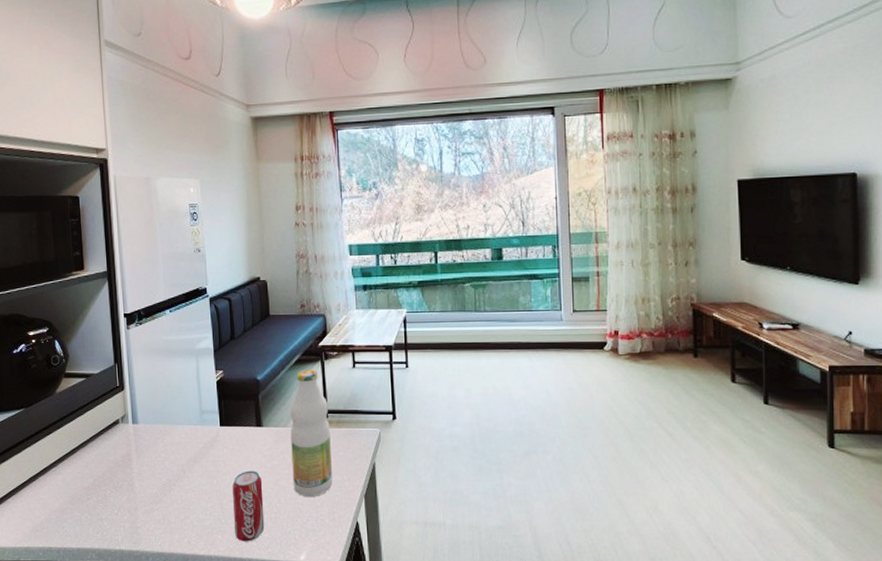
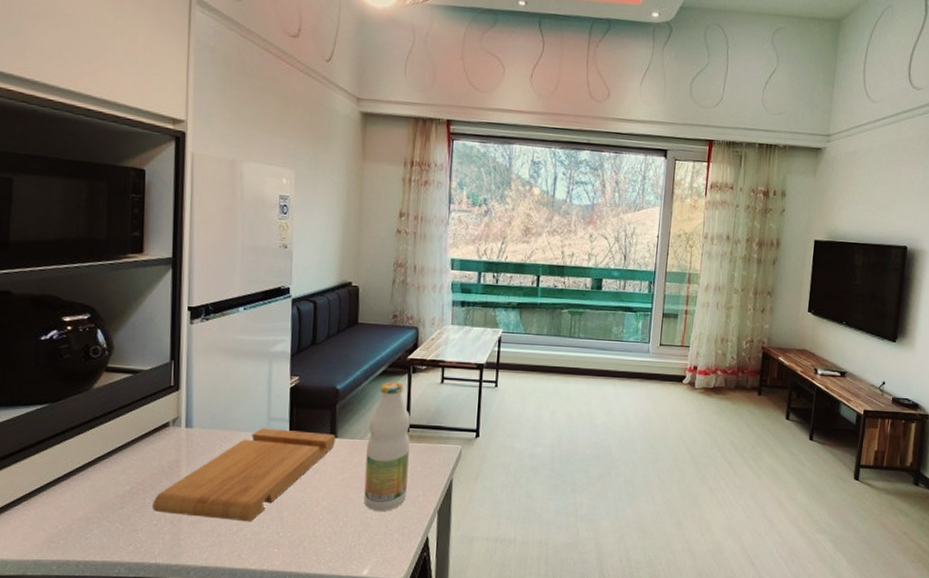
cutting board: none [112,421,262,510] -> present [152,428,336,522]
beverage can: present [232,470,265,542] -> none [293,482,331,556]

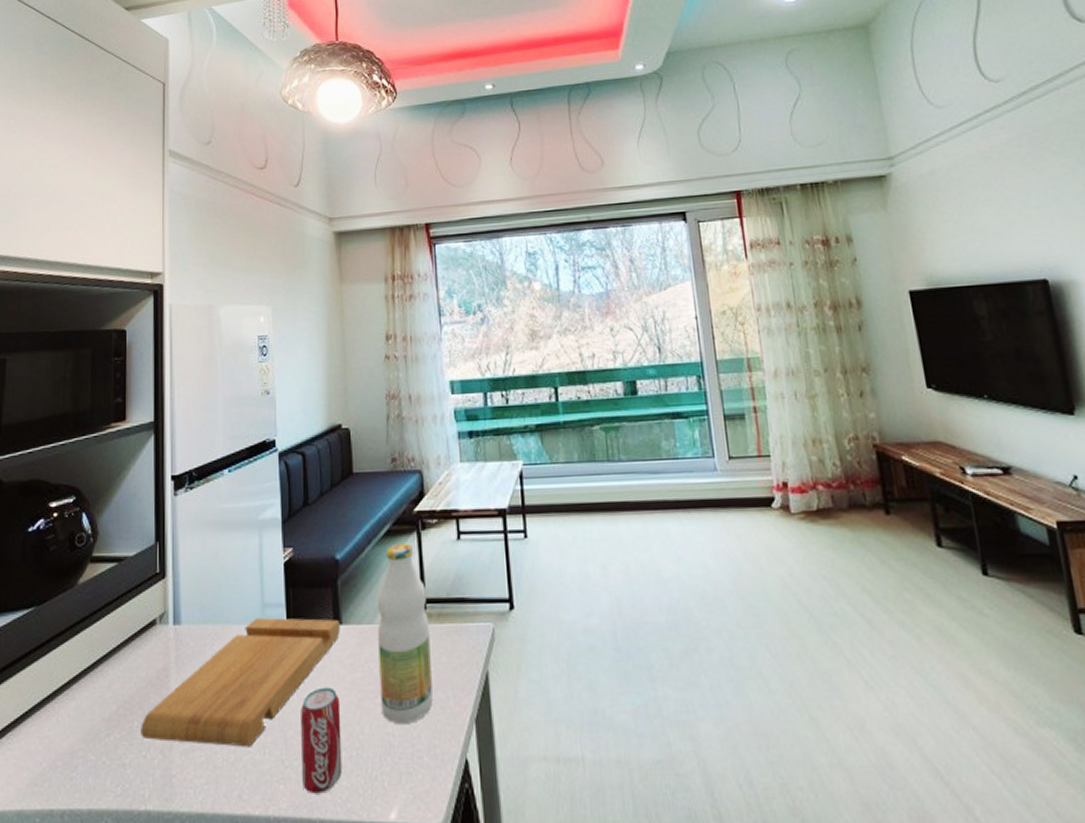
beverage can: none [293,482,331,556] -> present [301,687,343,794]

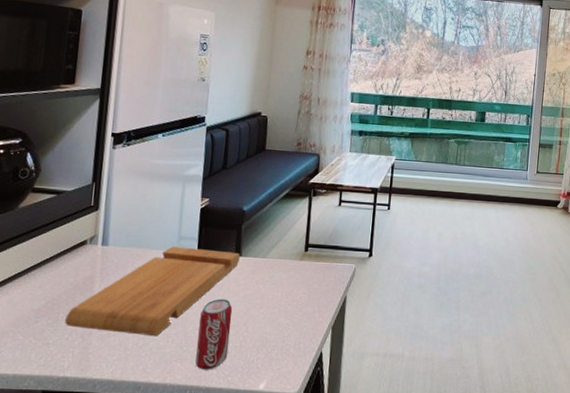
bottle: present [377,543,433,723] -> none [263,204,310,327]

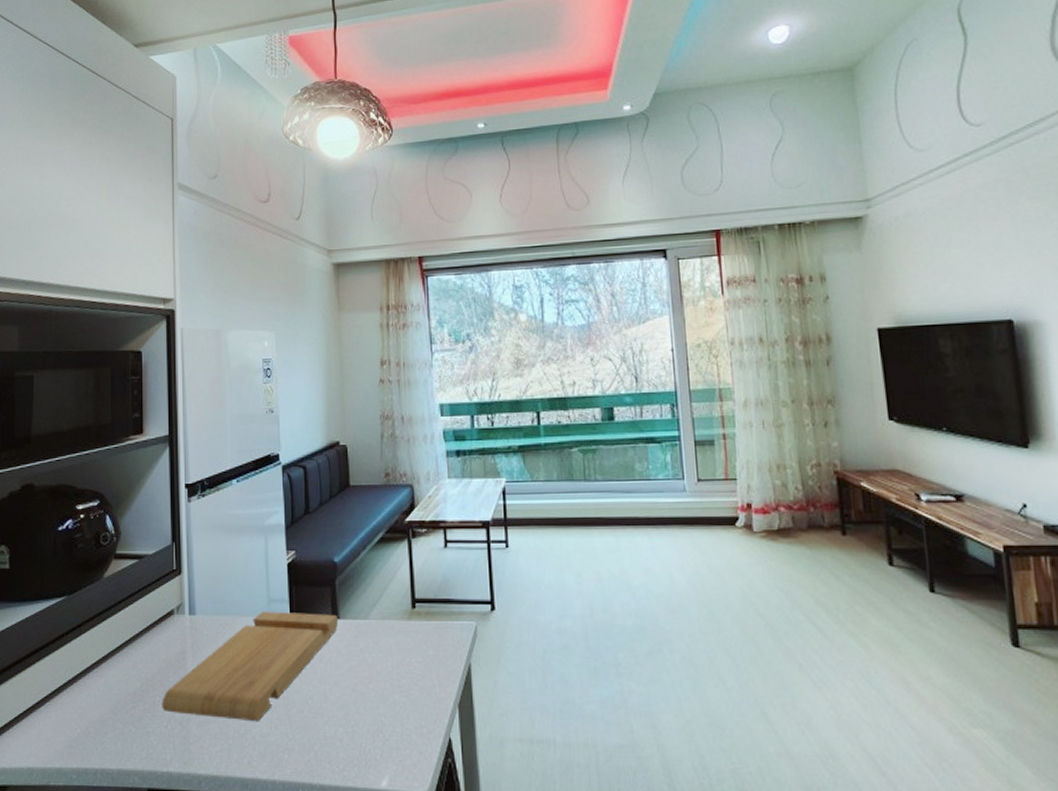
beverage can: present [195,299,233,370] -> none [303,673,340,763]

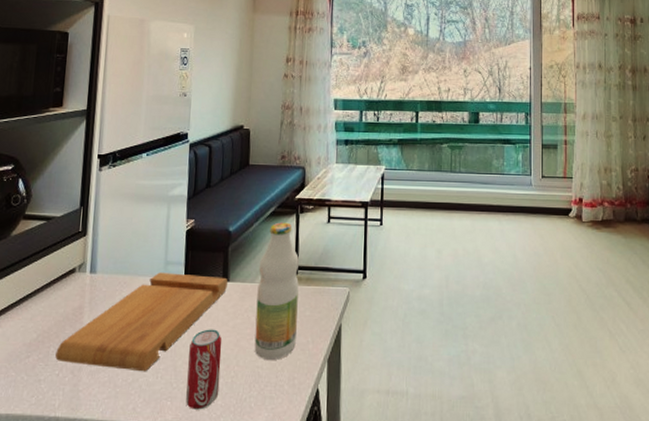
beverage can: none [303,673,340,763] -> present [186,329,222,410]
bottle: none [371,549,420,706] -> present [254,222,300,360]

